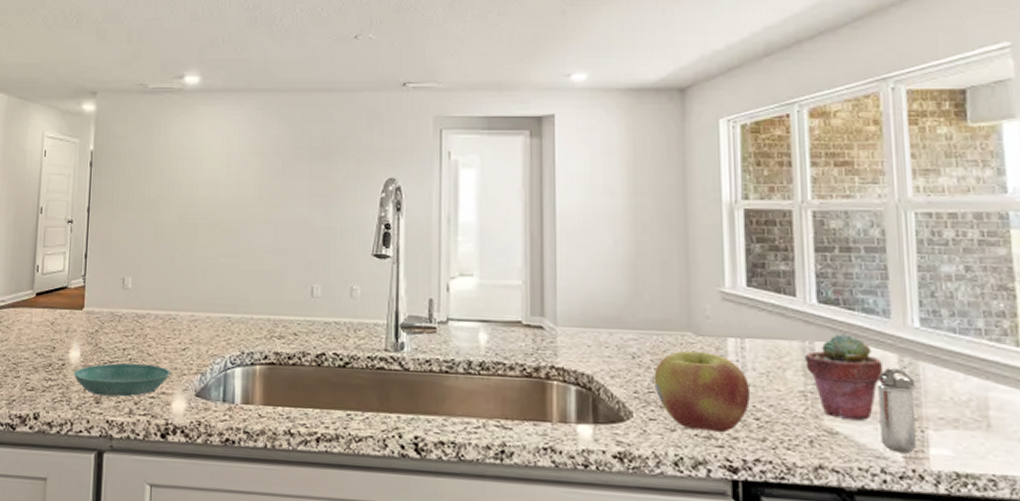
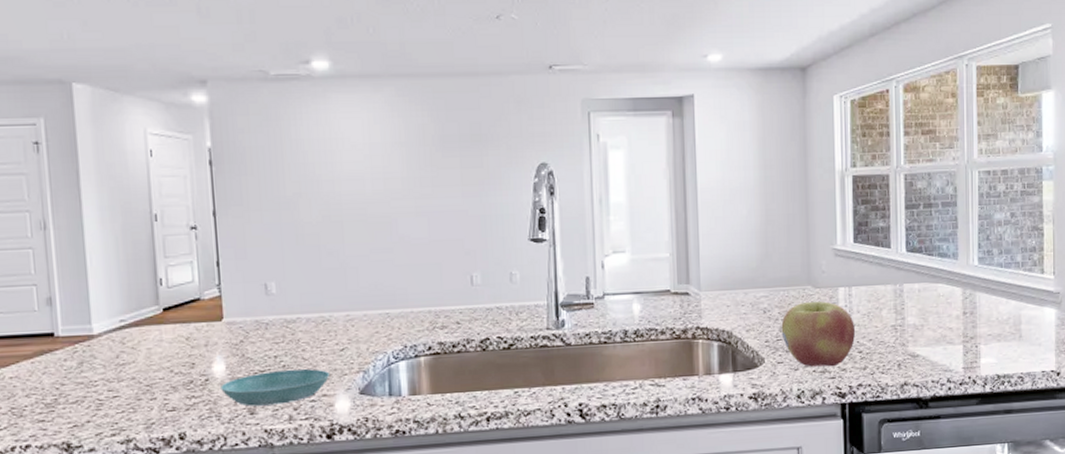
potted succulent: present [805,333,883,420] -> none [896,275,951,344]
shaker: present [877,368,916,453] -> none [947,299,973,365]

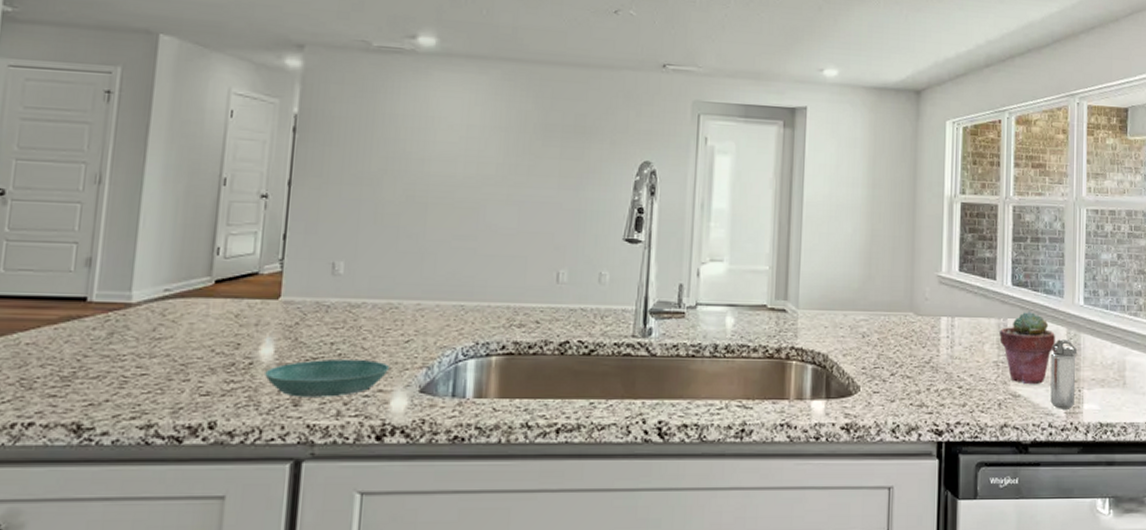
apple: present [781,300,856,367] -> none [879,329,957,401]
potted succulent: none [896,275,951,344] -> present [999,311,1055,384]
shaker: none [947,299,973,365] -> present [1050,339,1078,409]

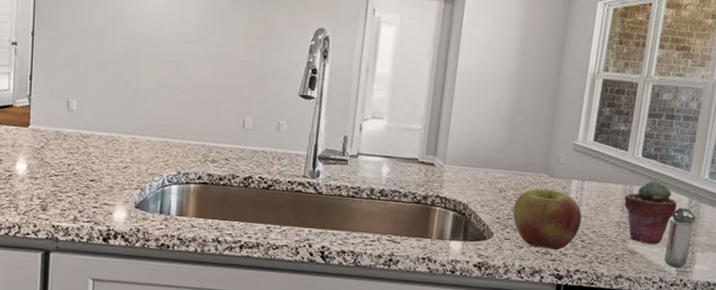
saucer: present [265,358,390,397] -> none [21,176,113,206]
apple: none [879,329,957,401] -> present [512,188,582,250]

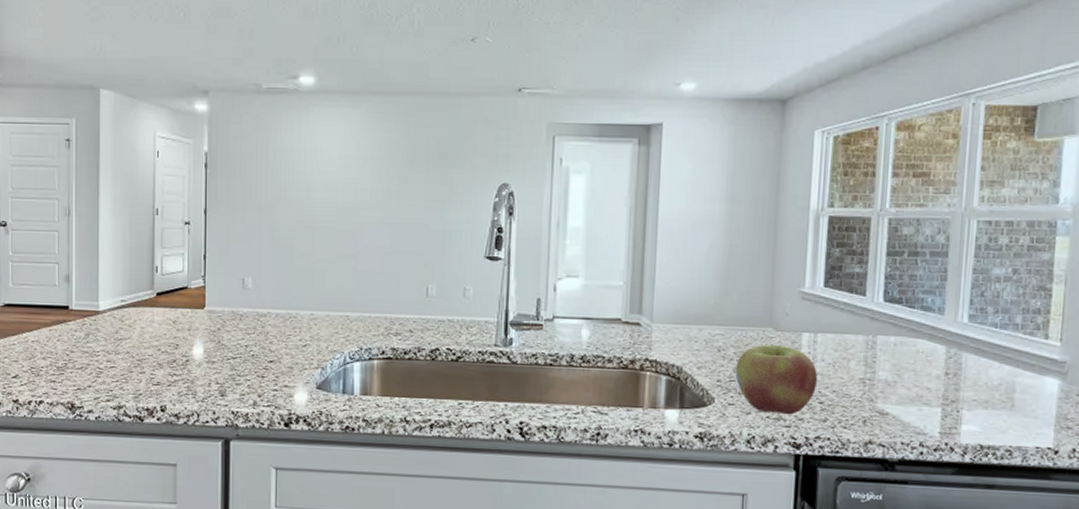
potted succulent: present [624,180,677,244] -> none [867,328,932,403]
shaker: present [664,207,697,268] -> none [922,358,958,430]

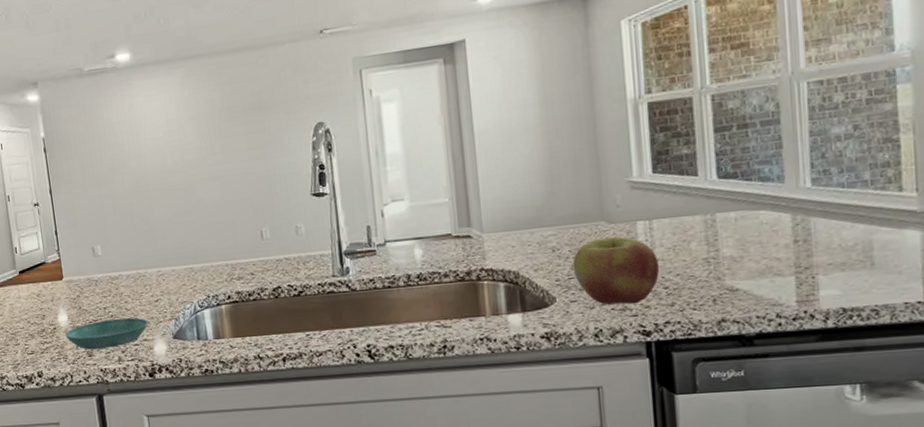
saucer: none [198,359,292,390] -> present [65,317,149,350]

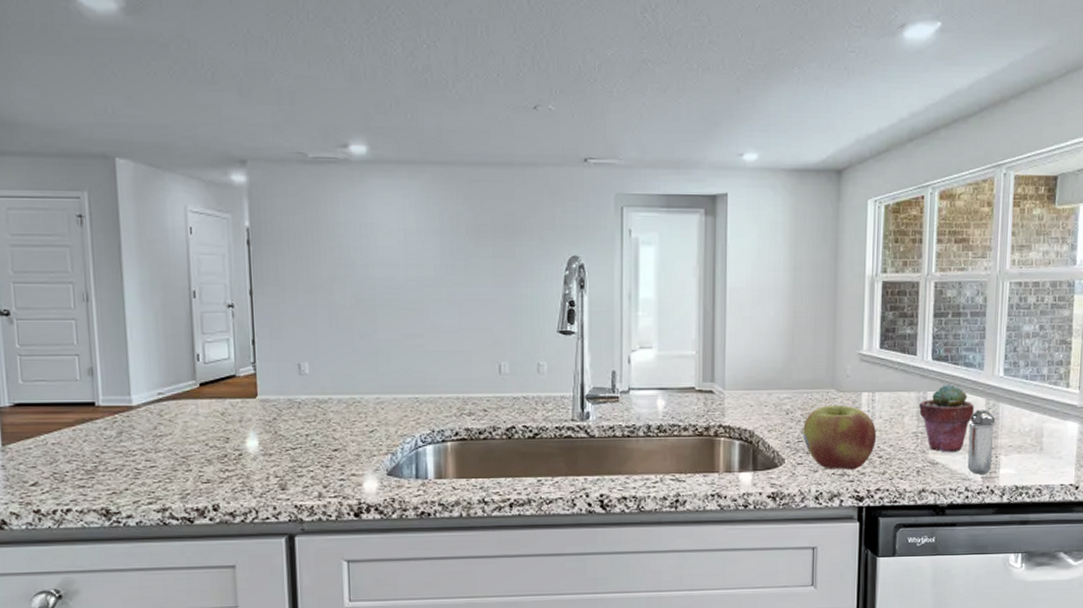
saucer: present [65,317,149,350] -> none [253,448,360,482]
potted succulent: none [707,202,777,277] -> present [919,383,974,452]
shaker: none [773,226,808,299] -> present [967,409,996,475]

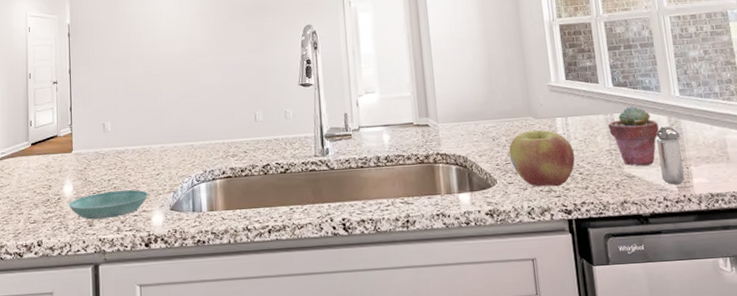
saucer: none [253,448,360,482] -> present [69,190,149,220]

